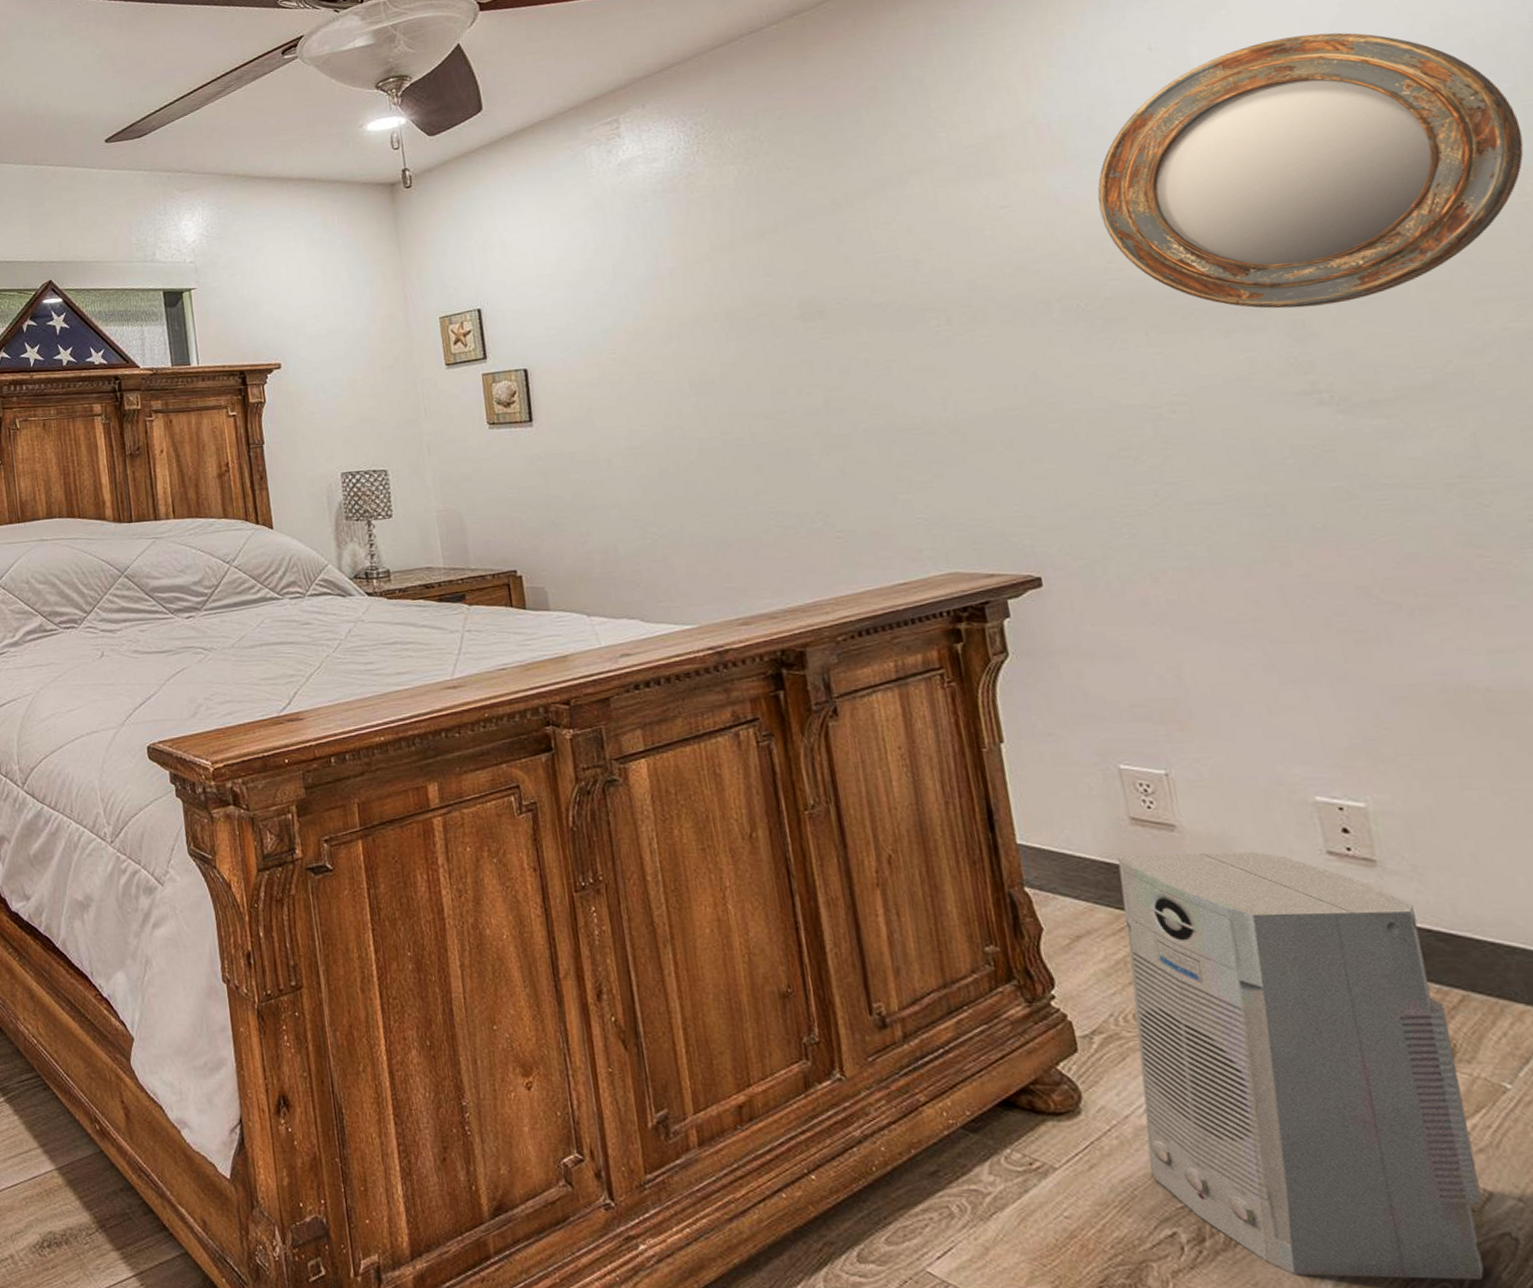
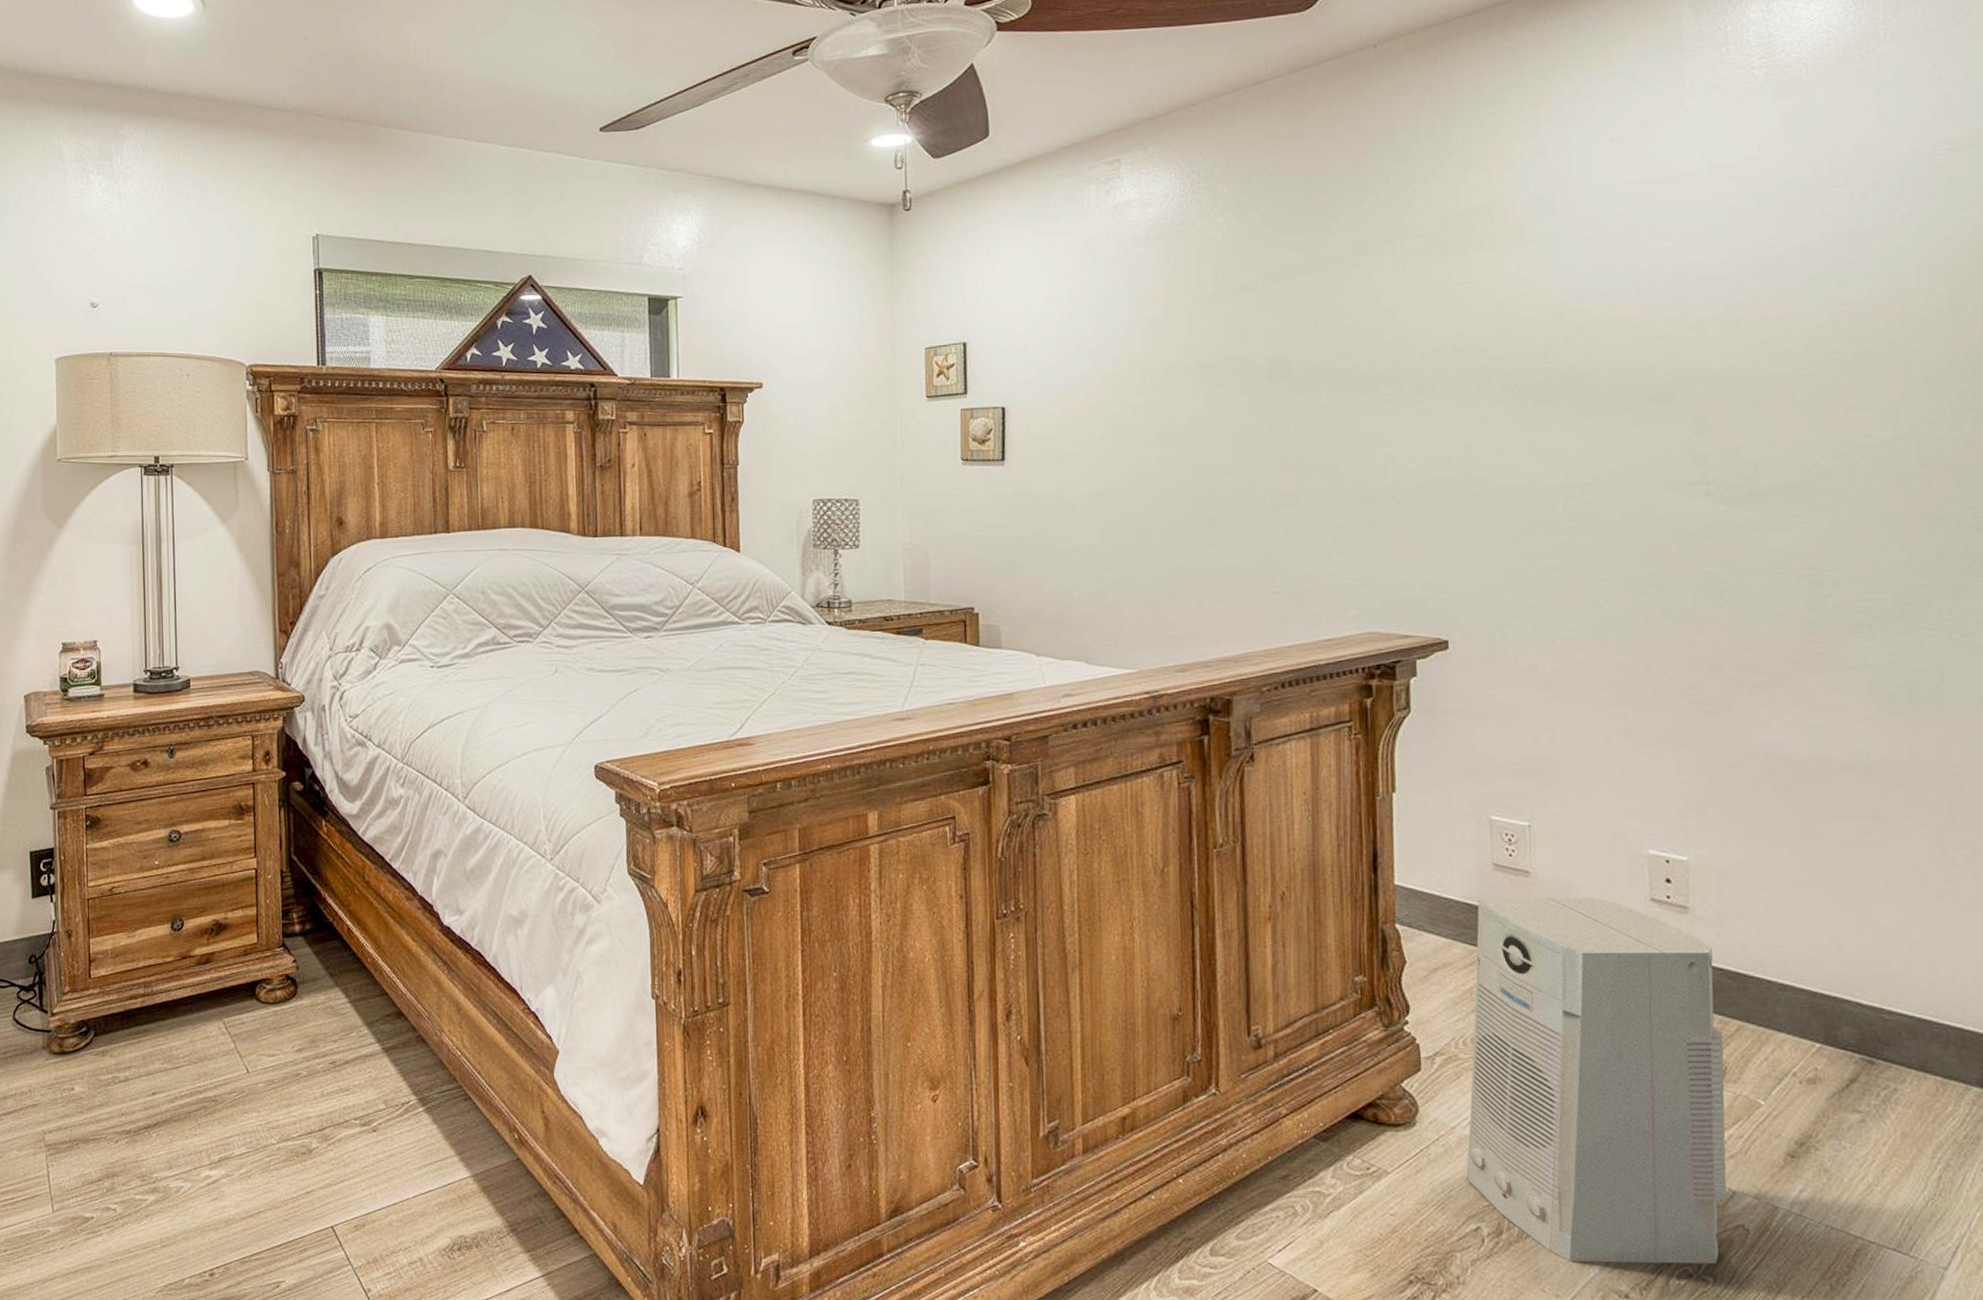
home mirror: present [1097,32,1524,309] -> none [1547,141,1911,403]

